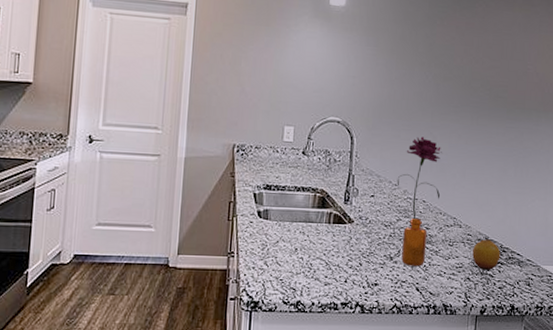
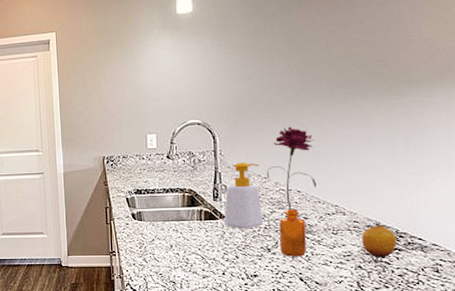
soap bottle: none [352,166,391,236] -> present [224,162,263,229]

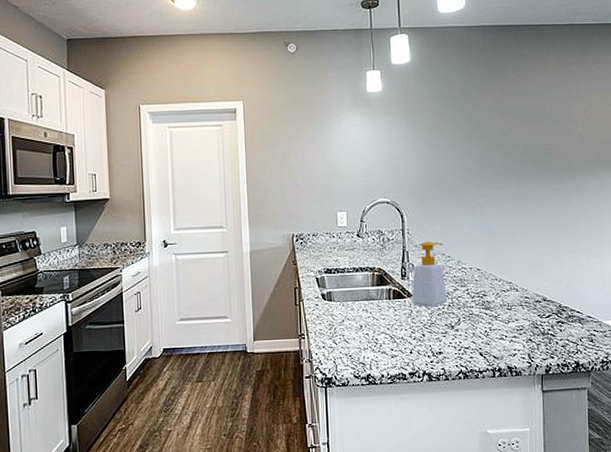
flower: present [266,127,317,257] -> none [450,207,494,333]
fruit: present [362,225,397,258] -> none [532,300,560,331]

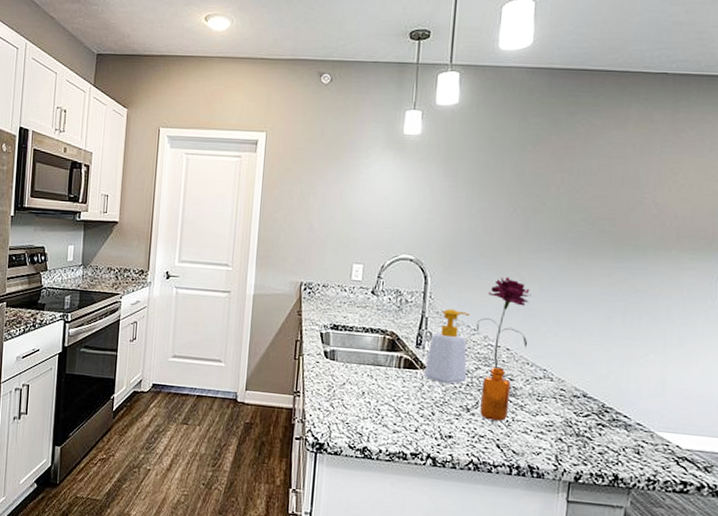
flower: none [450,207,494,333] -> present [476,277,531,421]

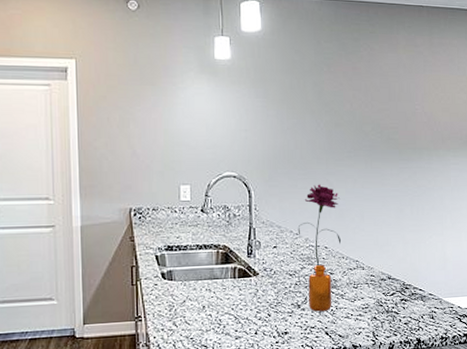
soap bottle: present [425,308,470,384] -> none [258,217,294,286]

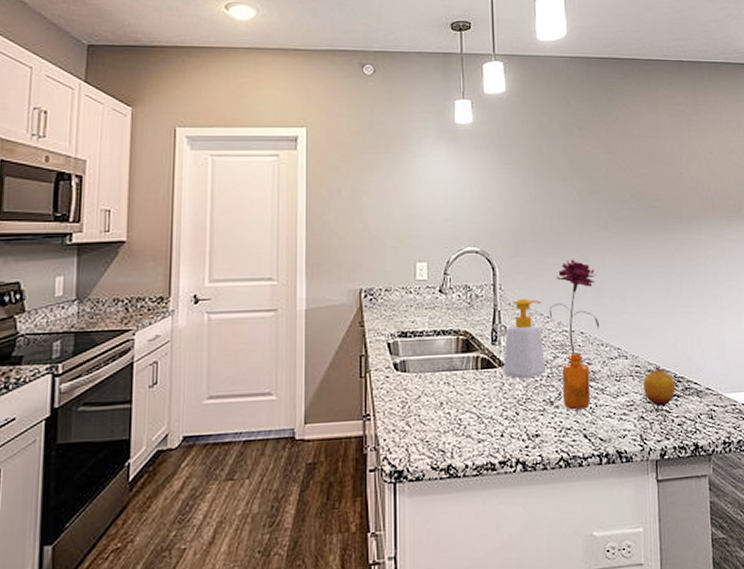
soap bottle: none [258,217,294,286] -> present [504,298,545,379]
fruit: none [377,278,404,309] -> present [643,369,676,407]

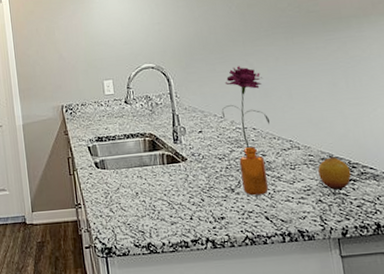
soap bottle: present [504,298,545,379] -> none [185,102,224,171]

